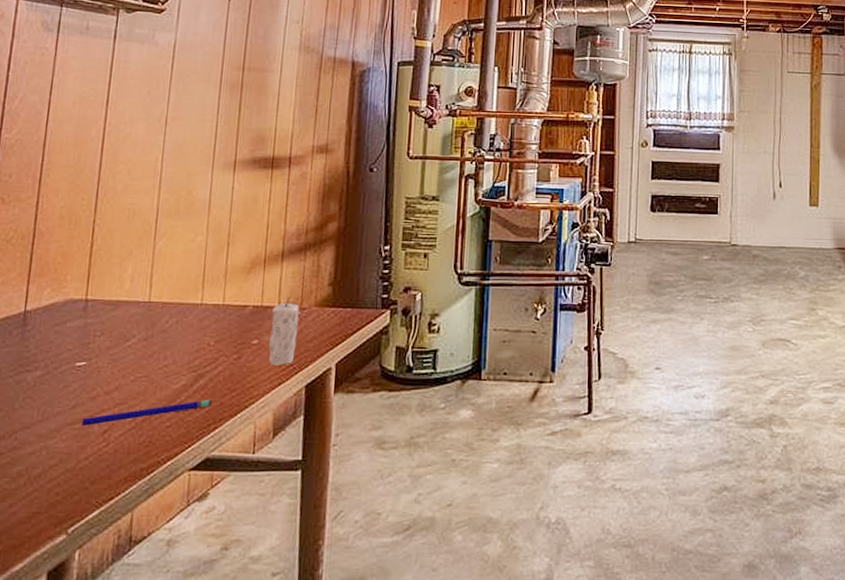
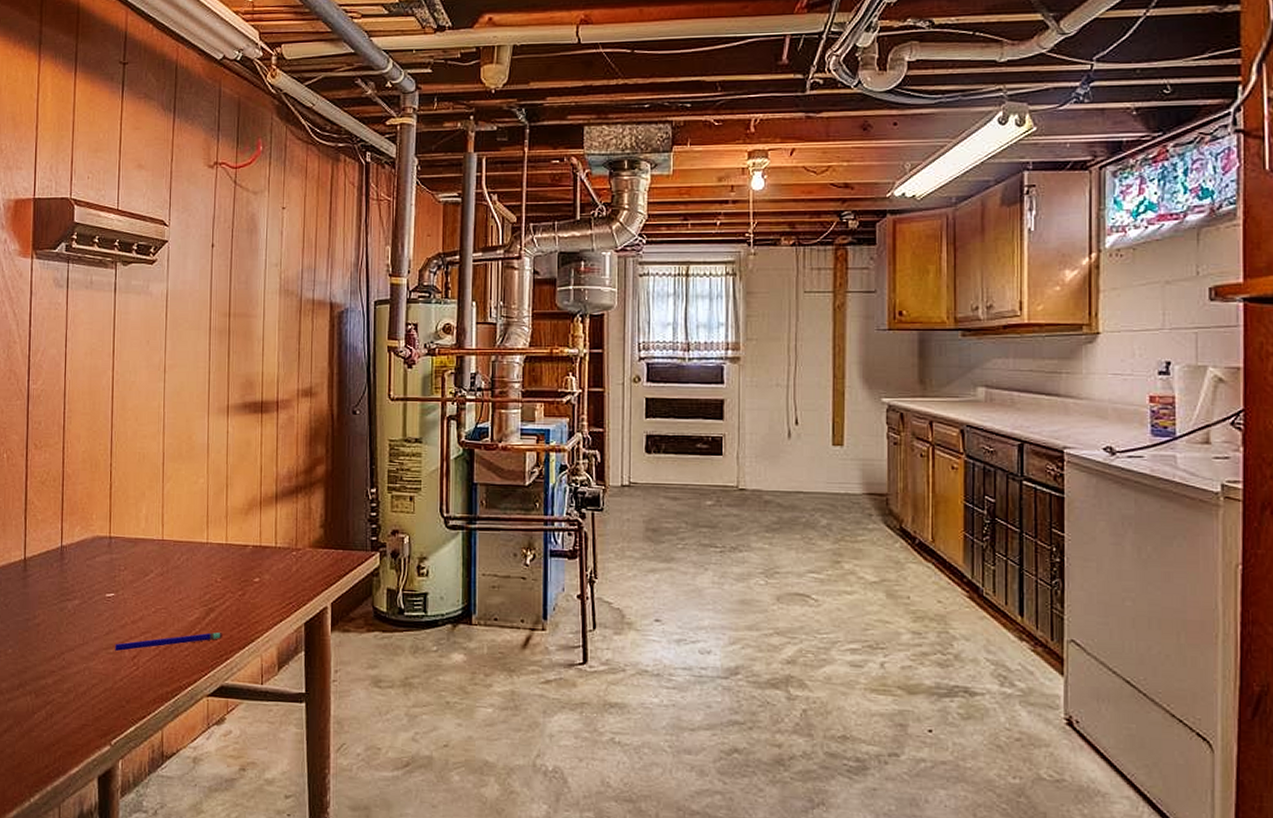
candle: present [268,294,299,365] -> none [268,535,294,603]

